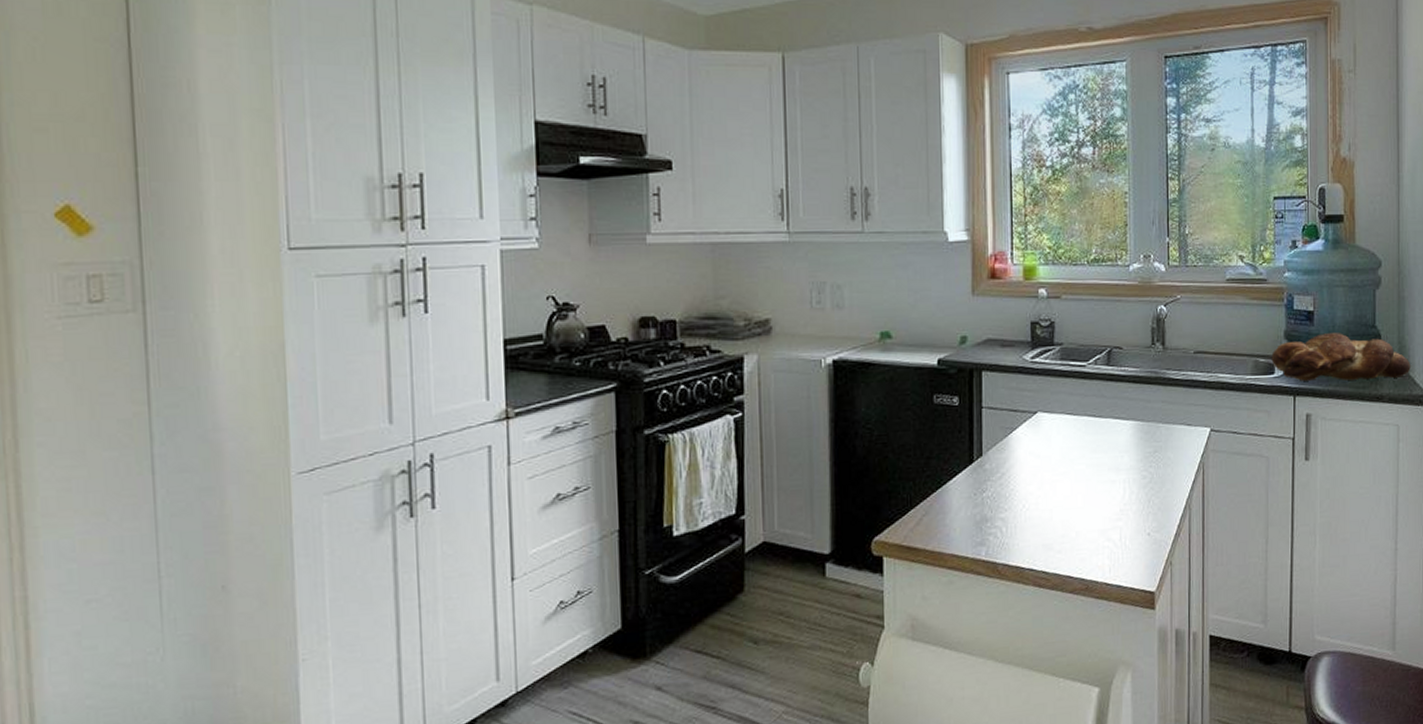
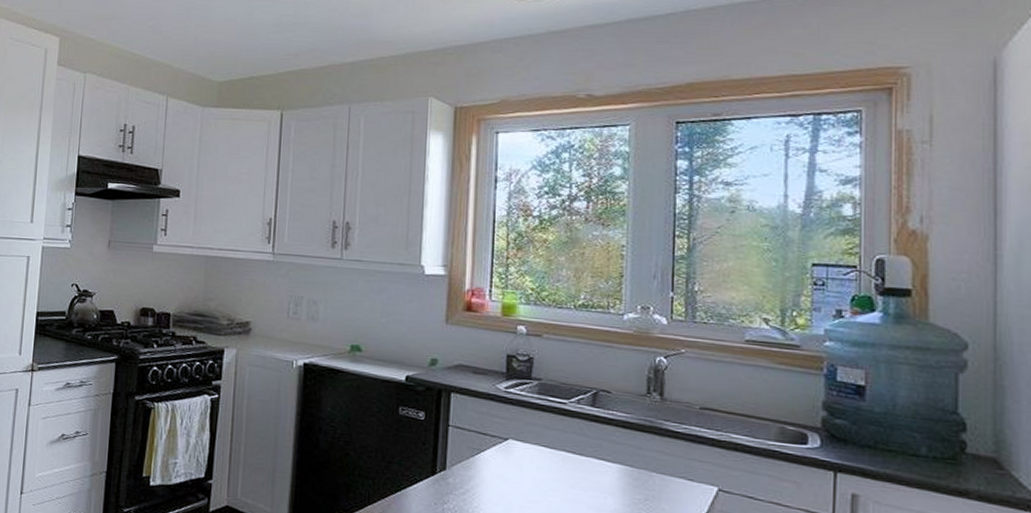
bread loaf: present [1271,333,1411,381] -> none [803,411,1013,475]

